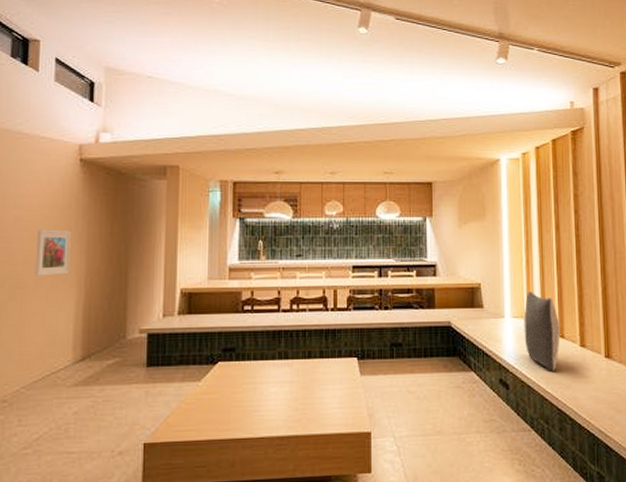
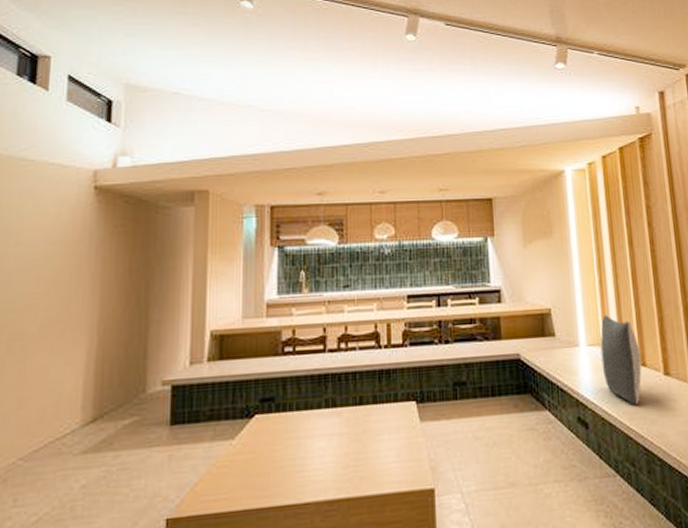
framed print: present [34,229,71,276] -> none [37,268,82,324]

